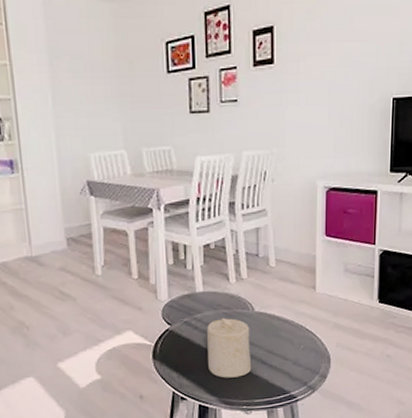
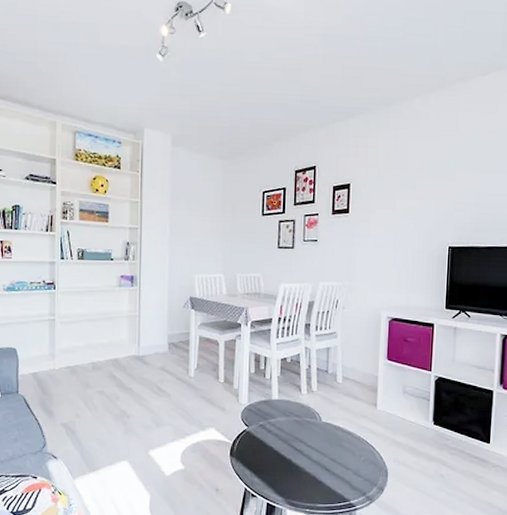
candle: present [207,317,252,378] -> none [278,424,317,481]

